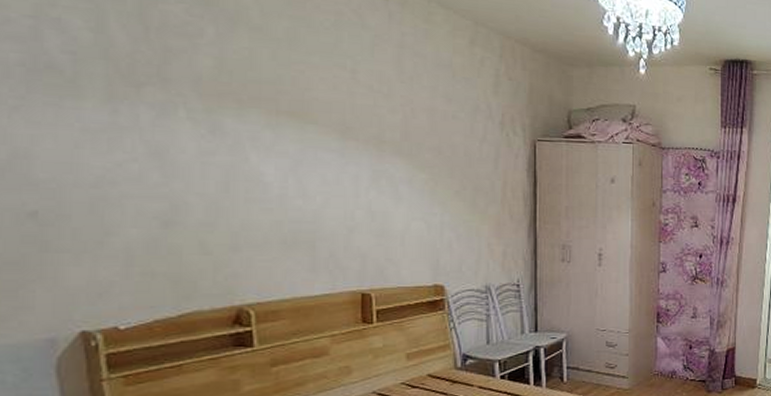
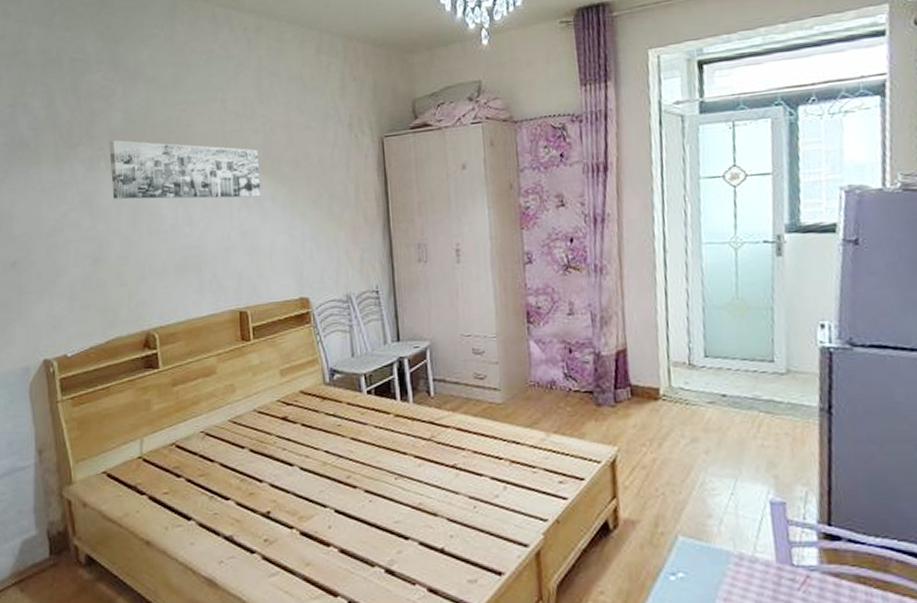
wall art: none [192,87,396,179] -> present [109,140,261,200]

